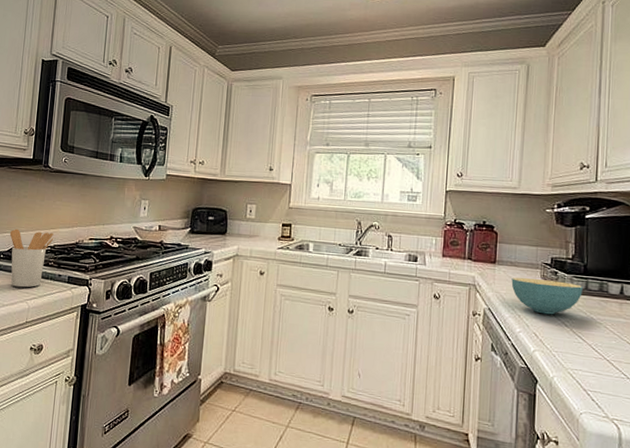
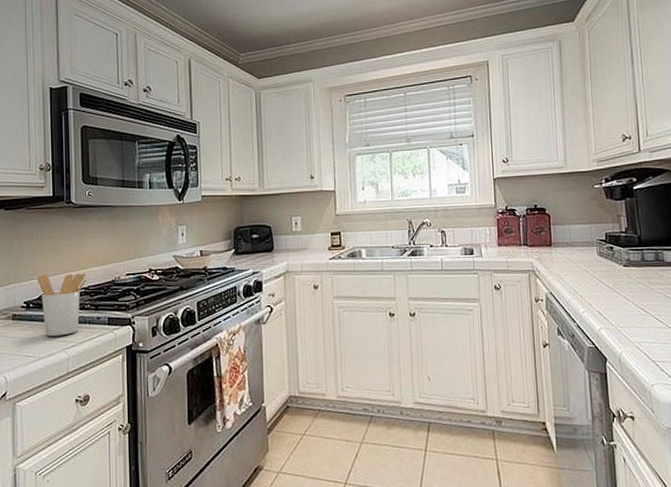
cereal bowl: present [511,277,583,315] -> none [569,256,640,291]

